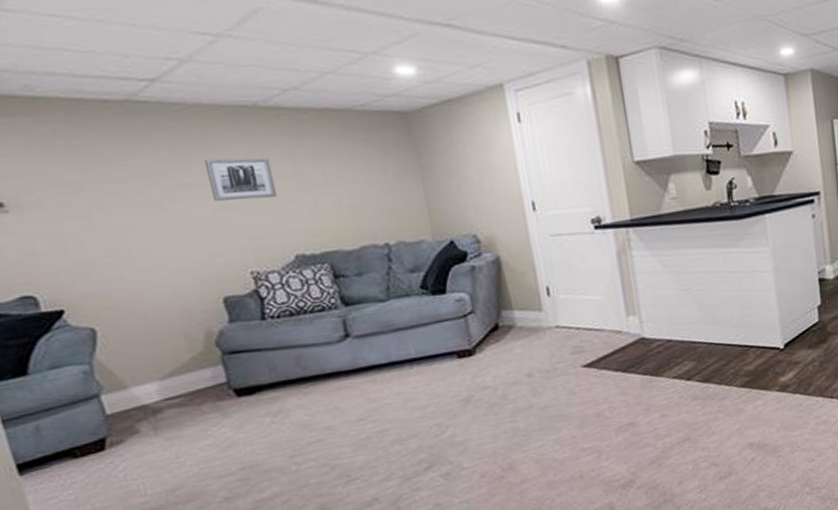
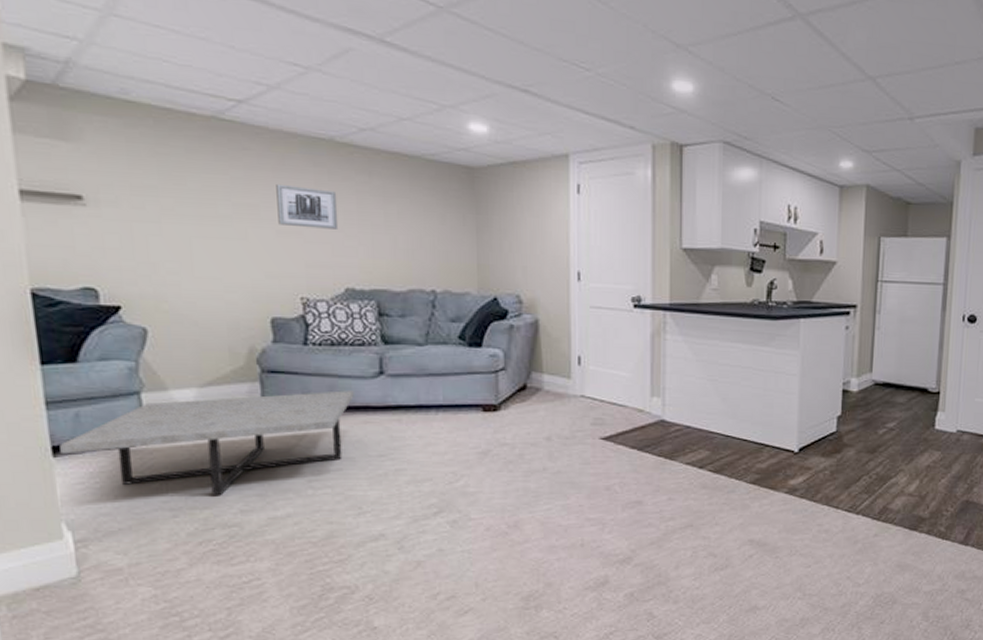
coffee table: none [24,358,323,492] -> present [59,390,354,496]

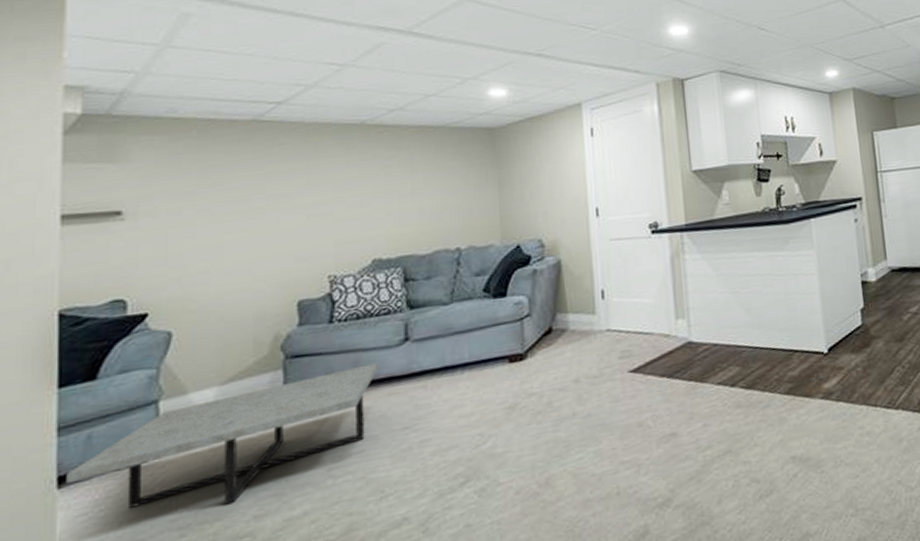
wall art: present [276,183,339,229] -> none [309,169,367,209]

